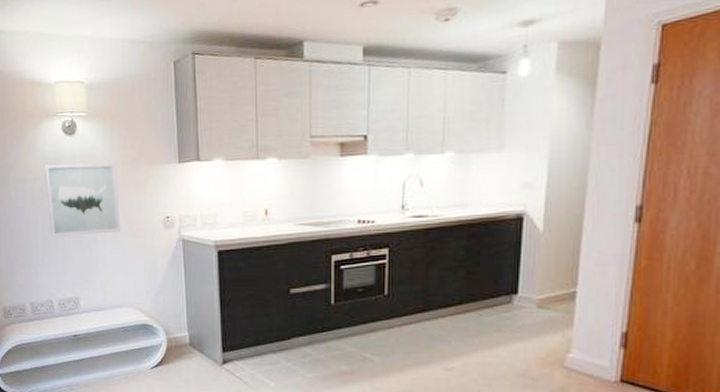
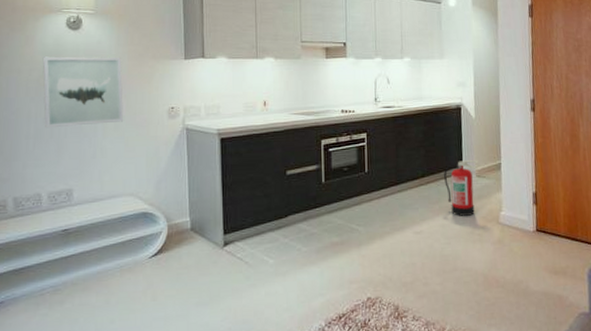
fire extinguisher: none [490,286,544,355] -> present [444,160,480,216]

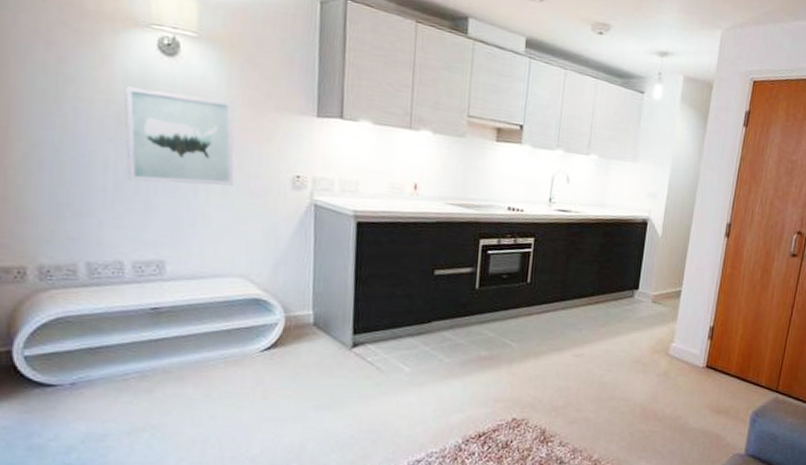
fire extinguisher: present [444,160,480,216] -> none [615,282,658,344]

